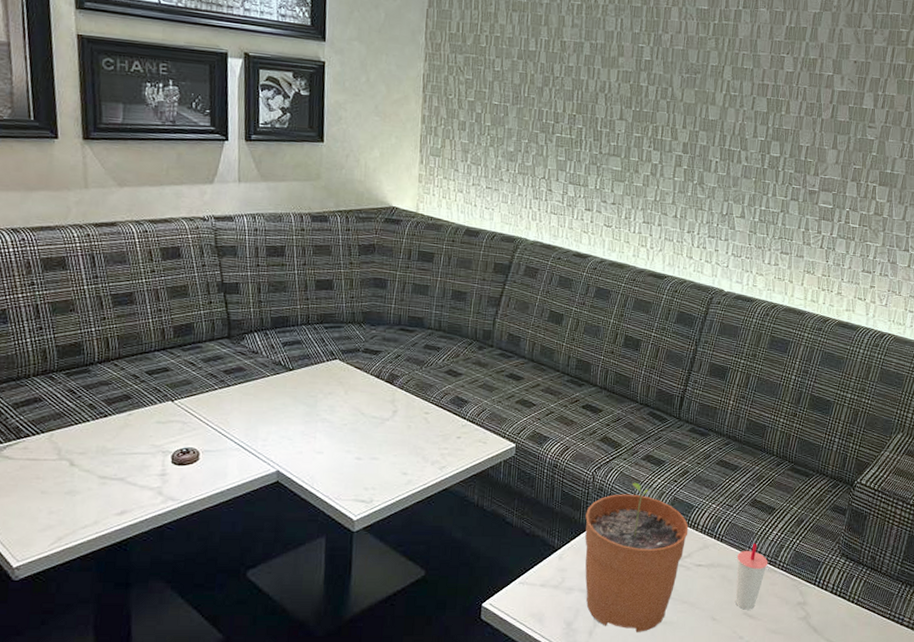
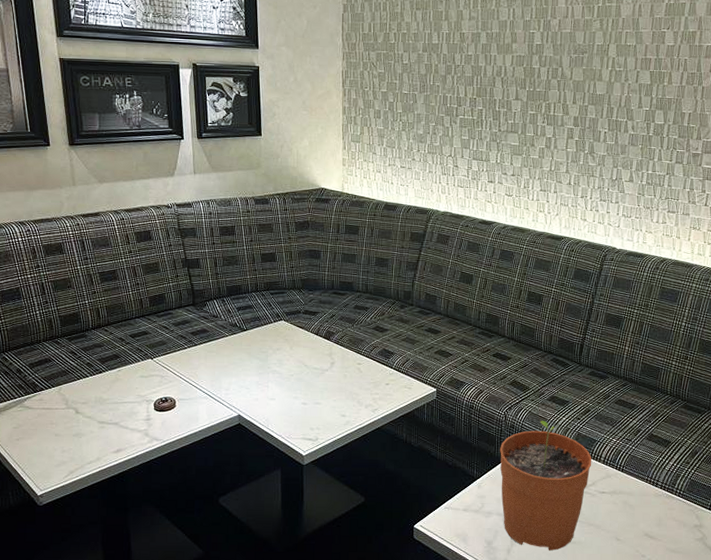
cup: present [735,543,769,610] -> none [637,473,666,532]

